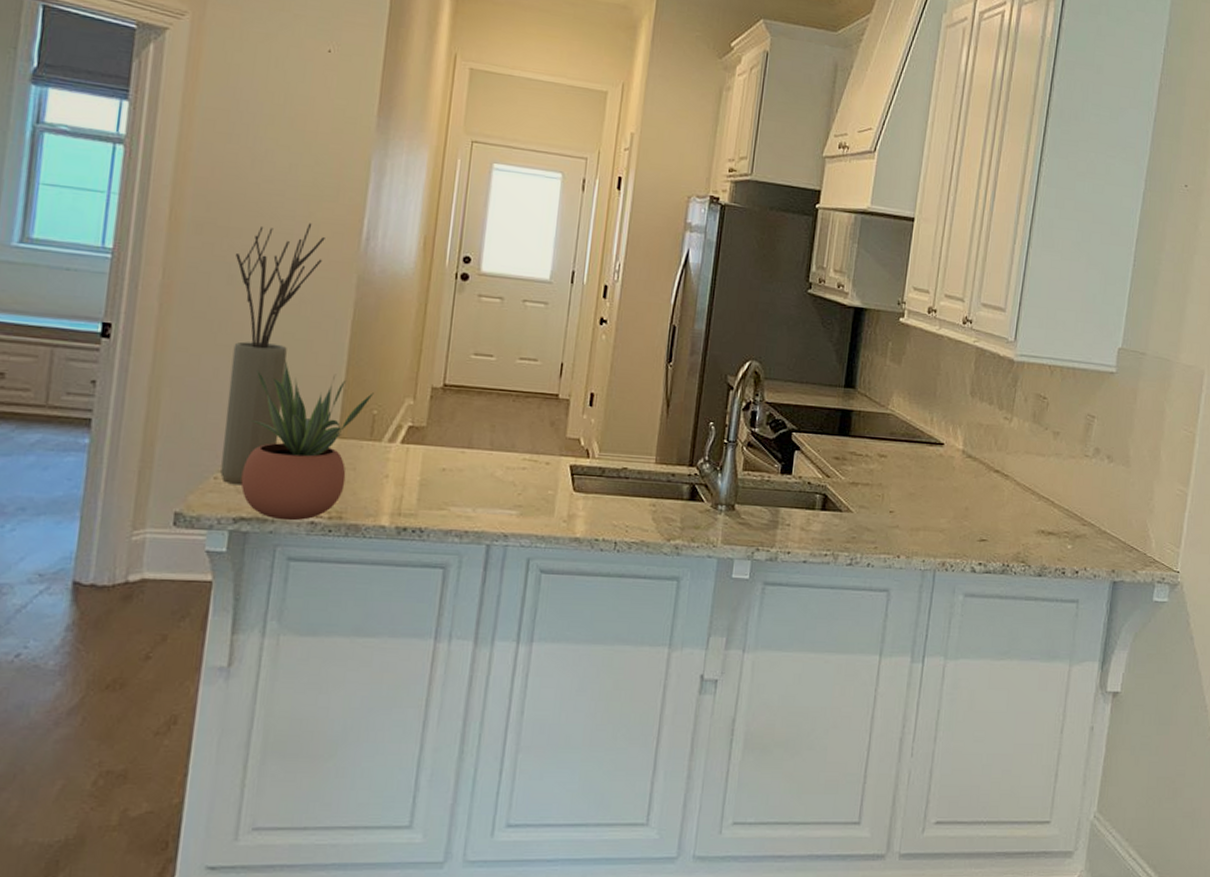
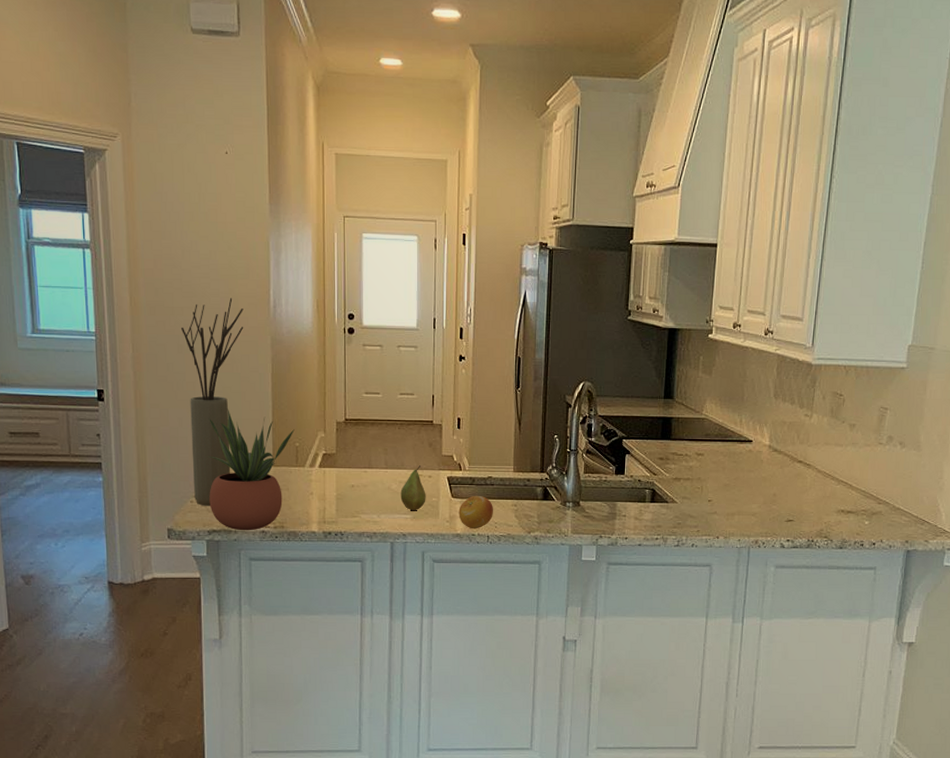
fruit: none [505,449,540,505] -> present [400,466,426,510]
fruit: none [580,490,626,533] -> present [458,495,493,529]

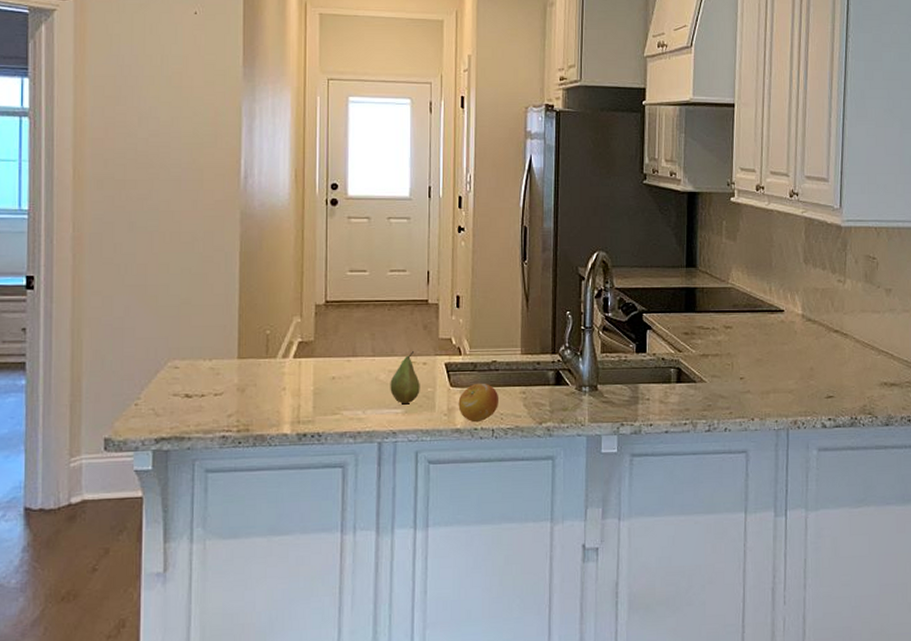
vase: present [180,298,244,506] -> none [133,169,209,409]
potted plant: present [208,409,295,531] -> none [158,294,265,437]

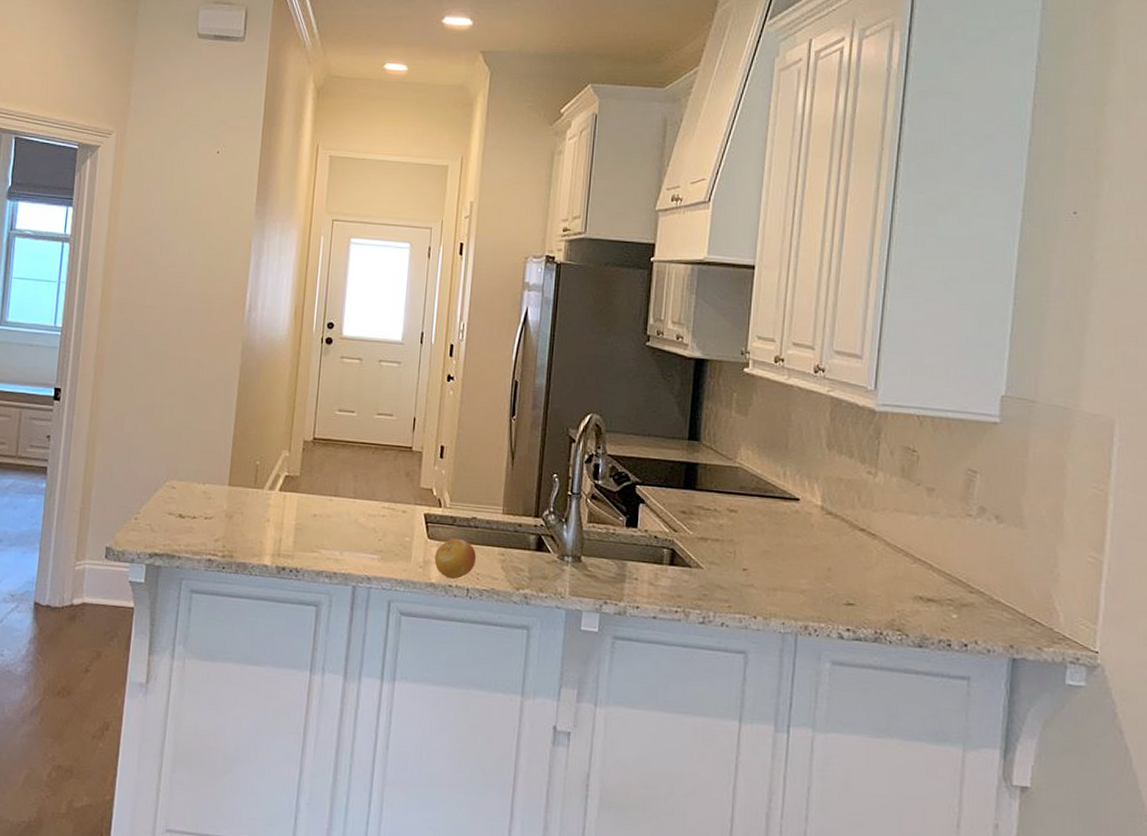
fruit: present [390,351,420,403] -> none [368,498,398,550]

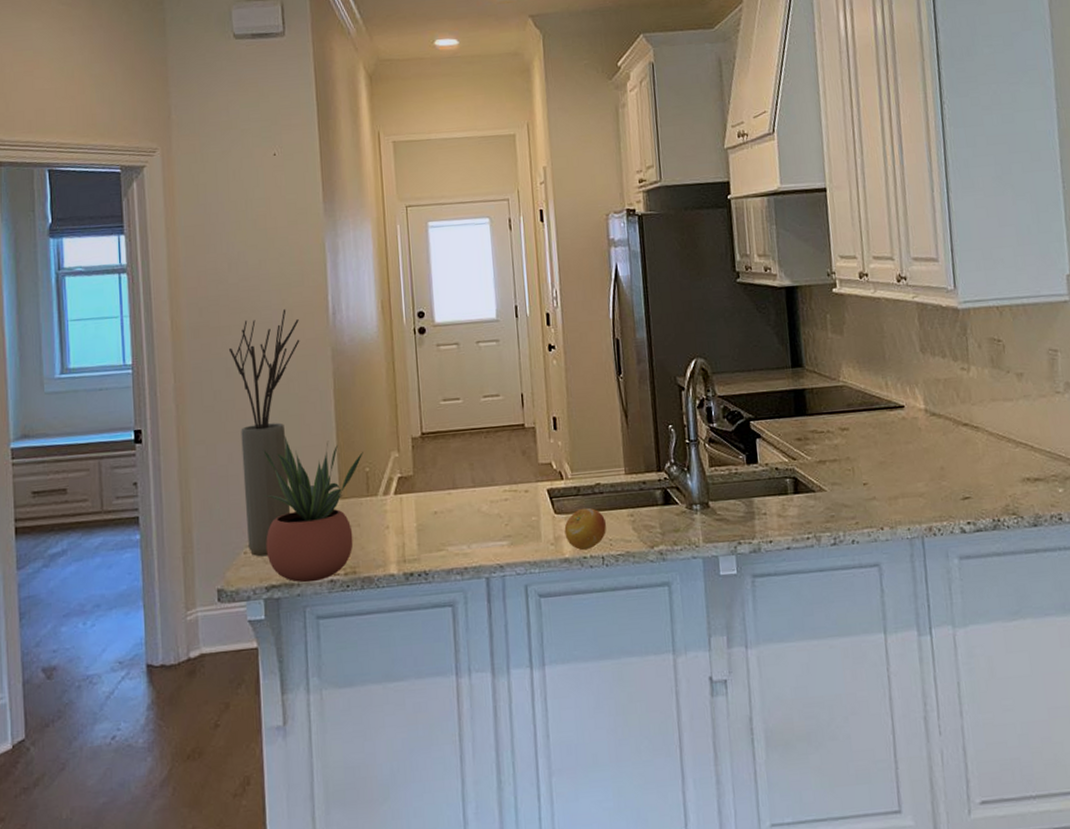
vase: none [139,299,217,525] -> present [228,309,300,557]
potted plant: none [154,418,257,558] -> present [263,437,363,583]

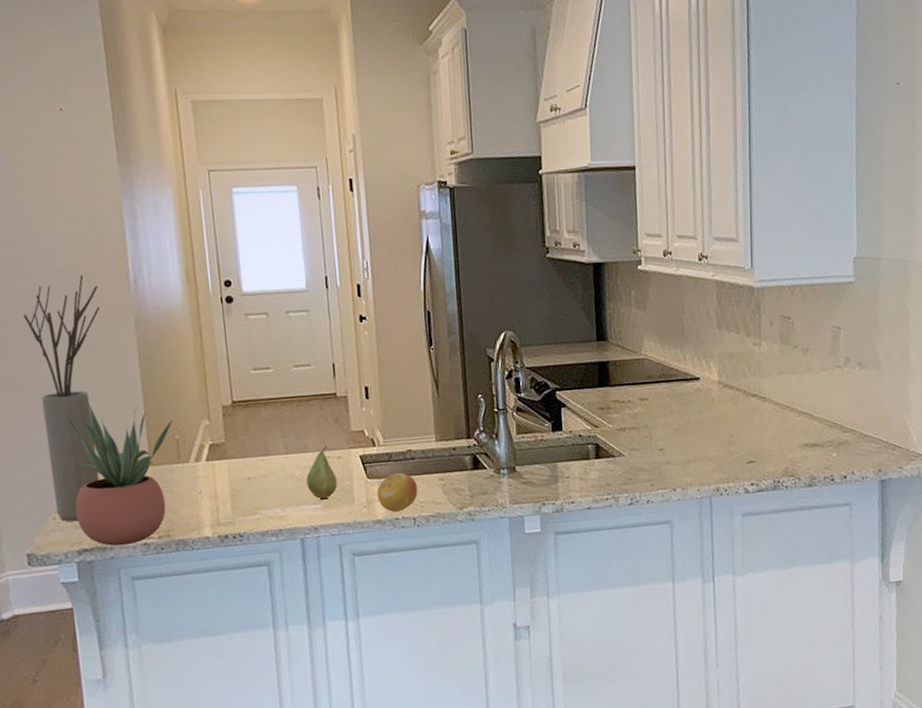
fruit: none [492,479,524,535] -> present [306,446,338,499]

